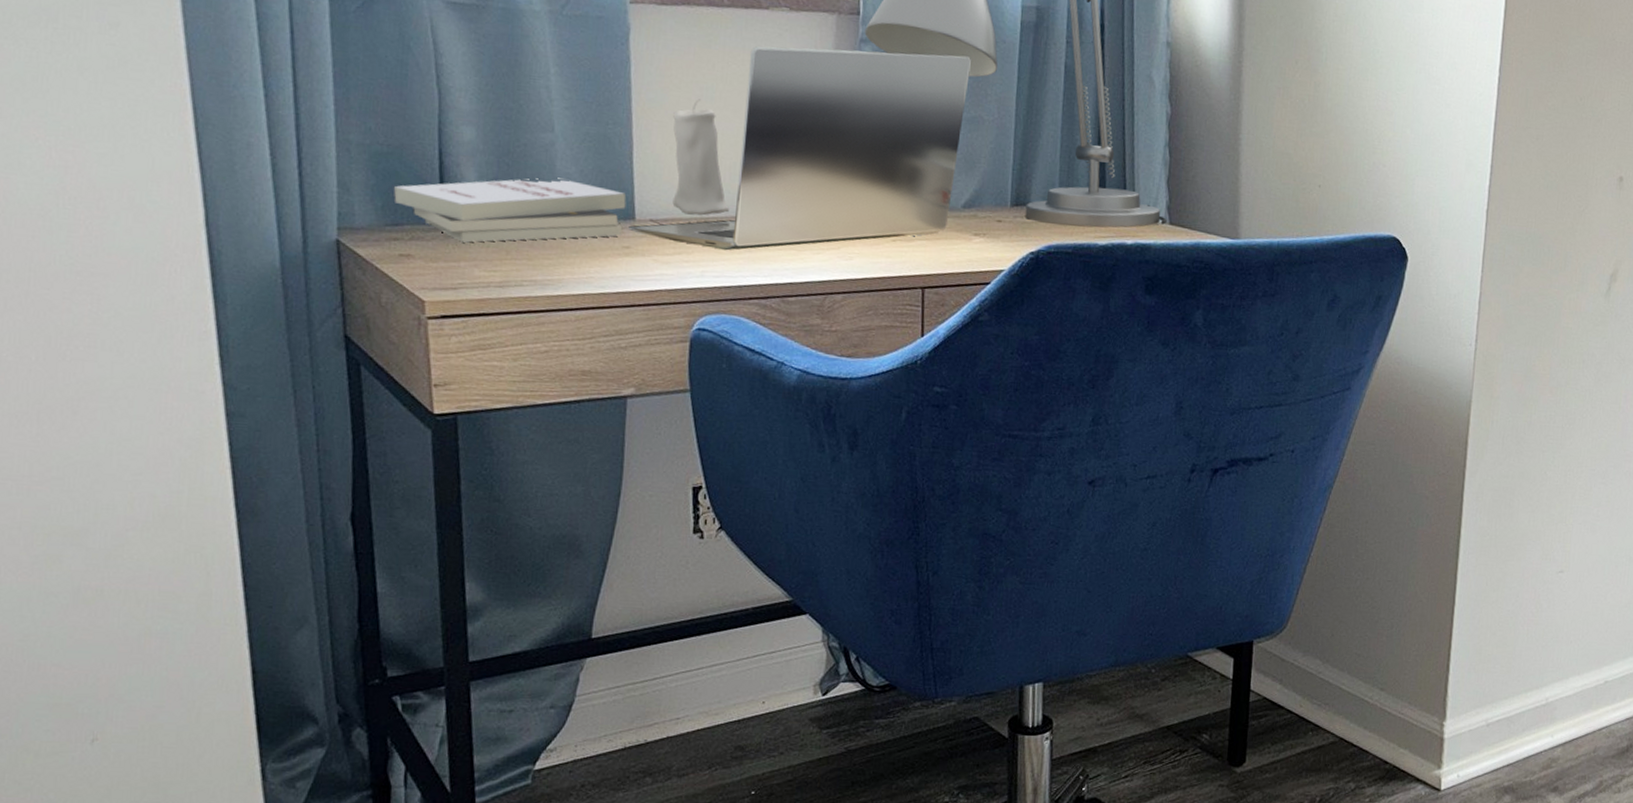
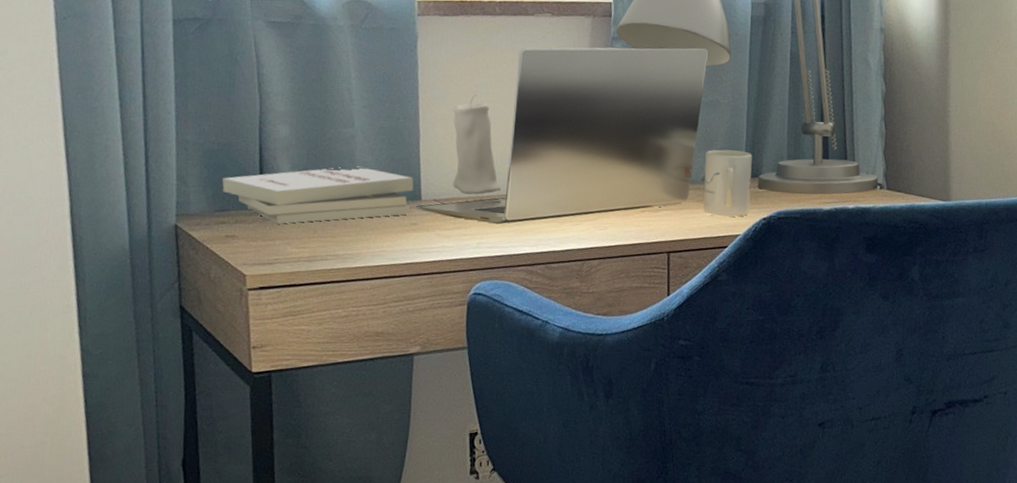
mug: none [963,173,1020,250] -> present [703,149,752,217]

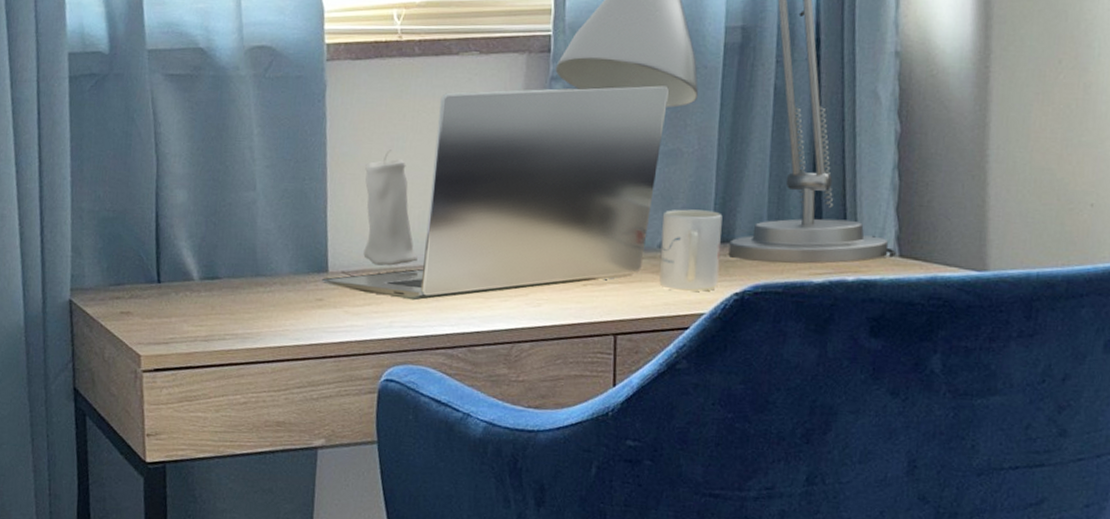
books: present [221,166,414,224] -> none [116,234,320,299]

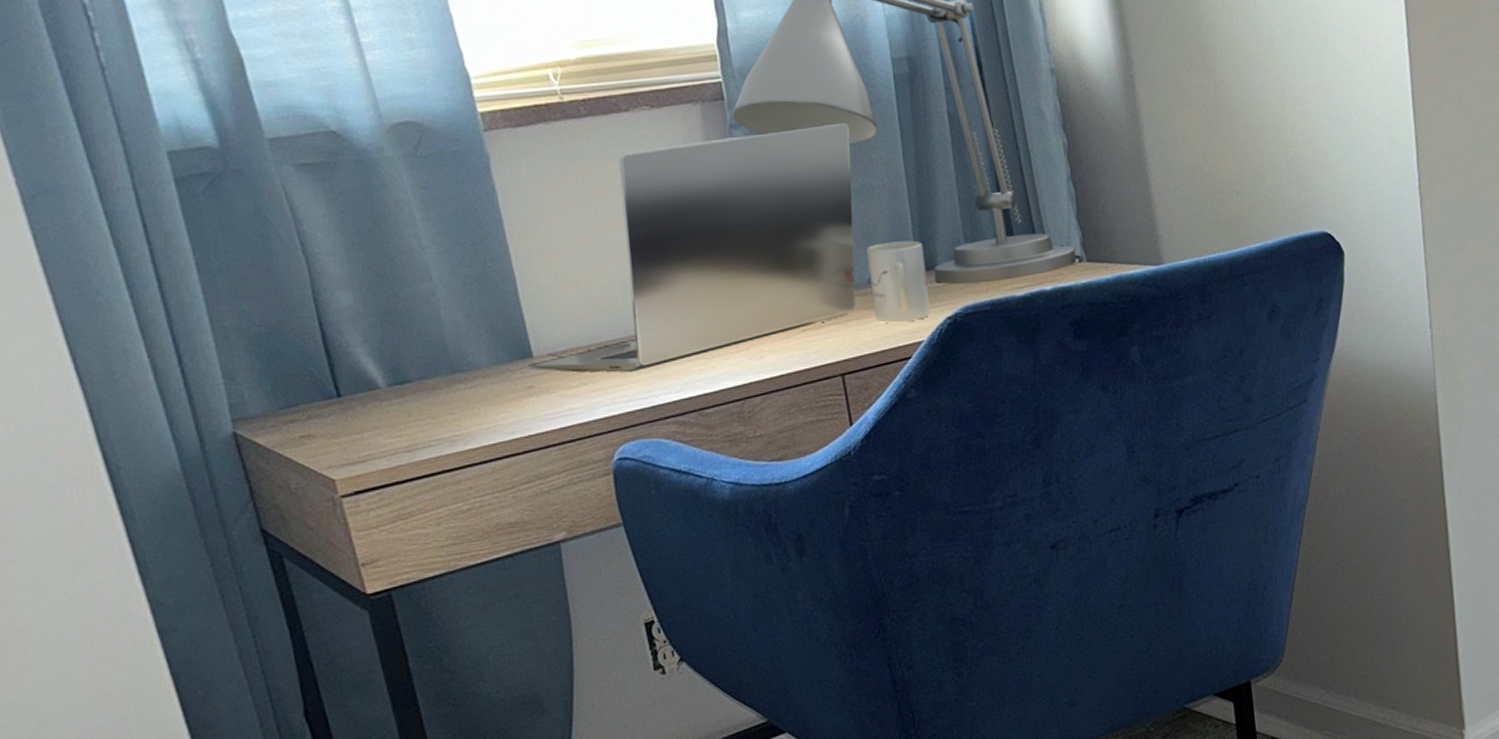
candle: present [363,149,418,266] -> none [551,219,627,342]

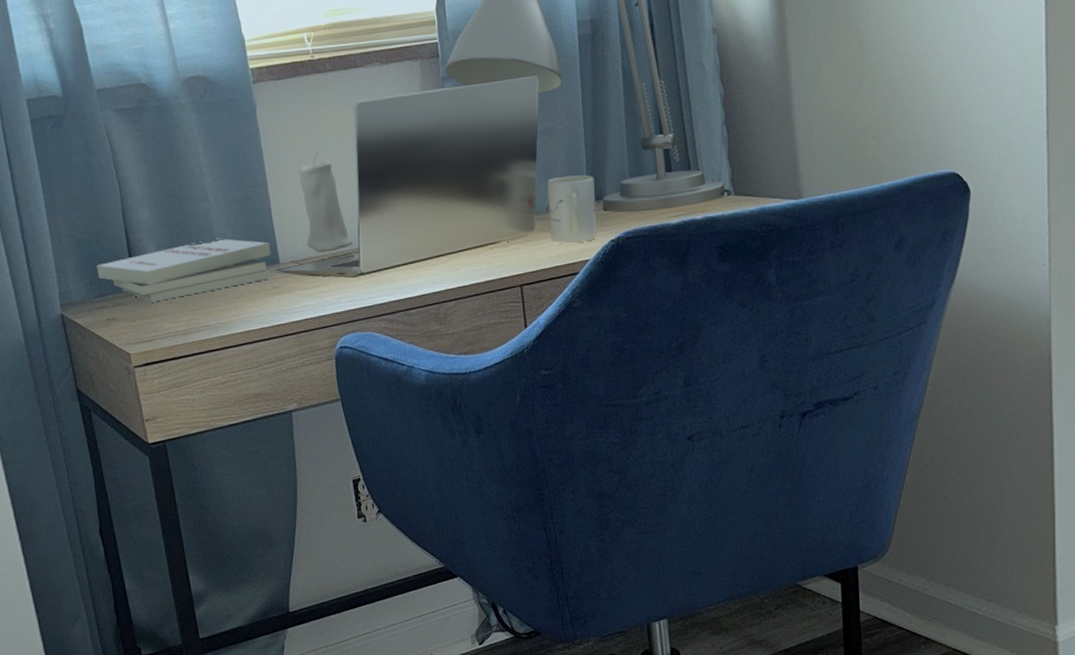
books: none [279,327,523,412] -> present [96,238,271,302]
candle: none [551,219,627,342] -> present [298,153,353,252]

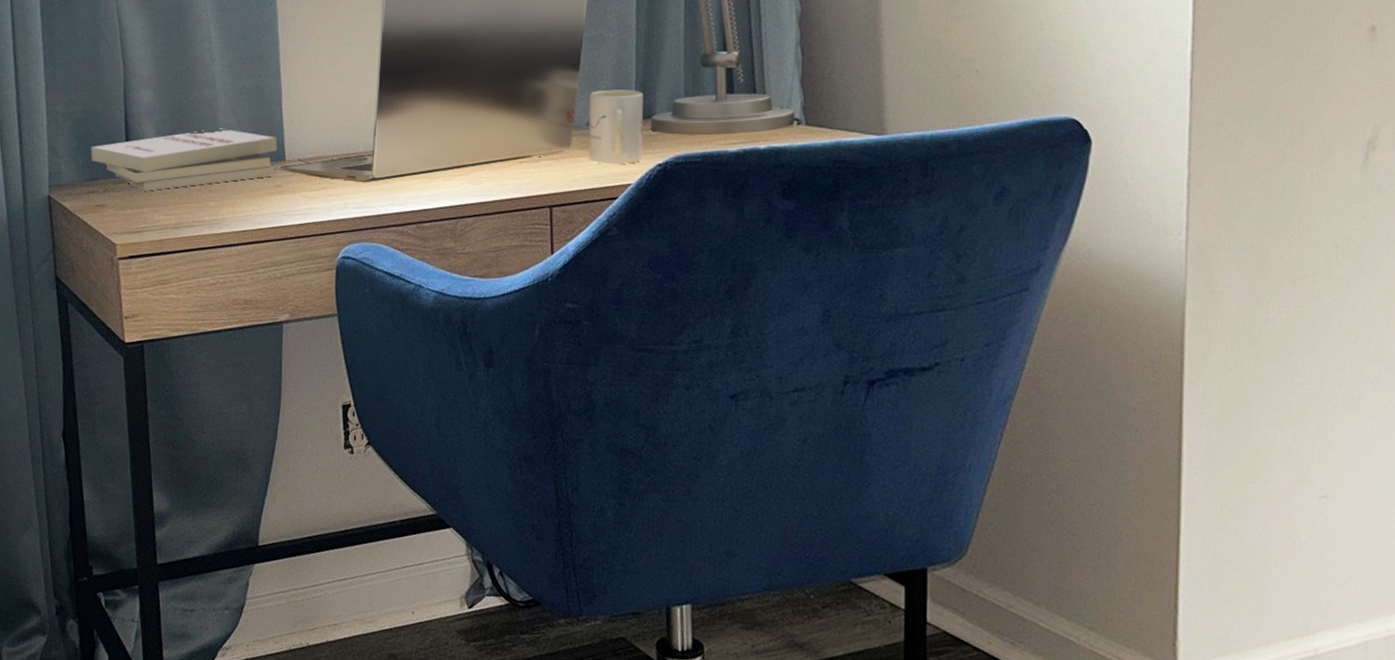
candle: present [298,153,353,252] -> none [315,46,367,152]

